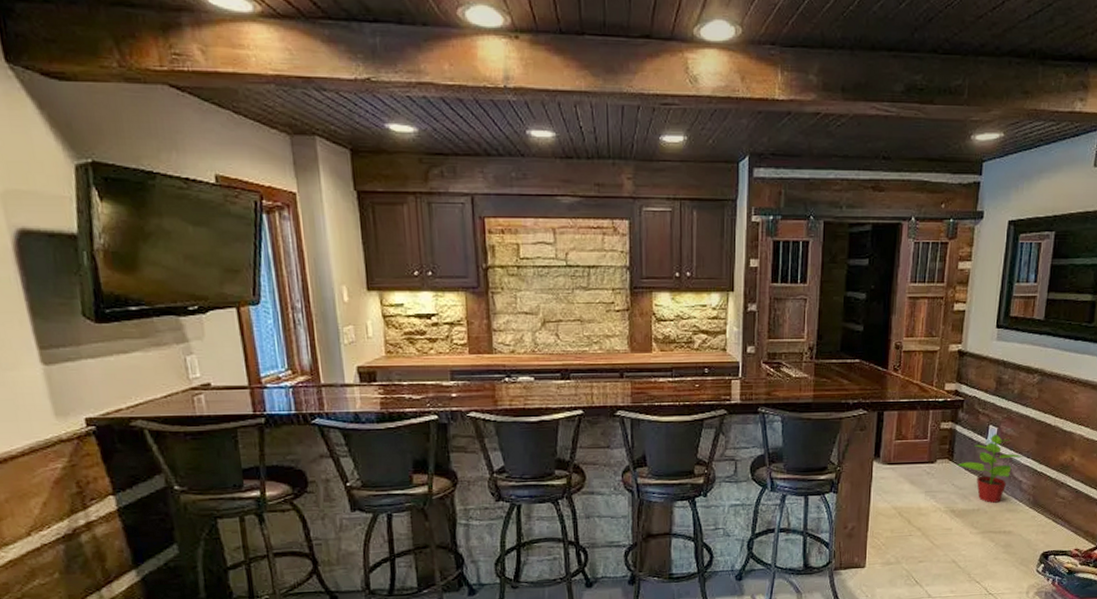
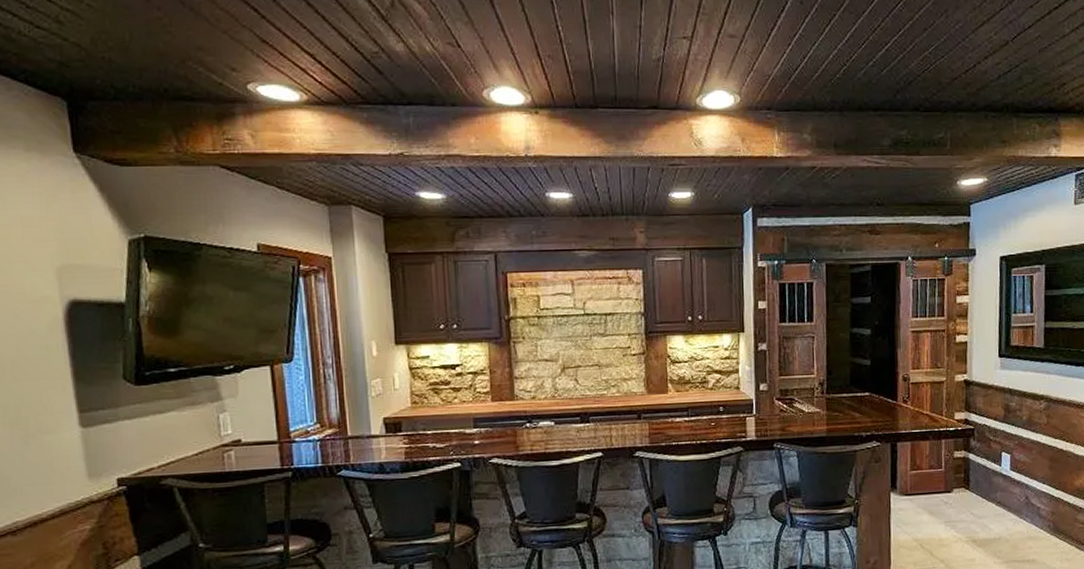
potted plant: present [956,433,1023,503] -> none [973,459,1039,531]

